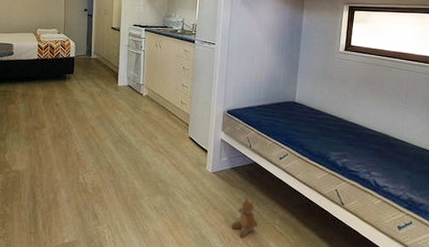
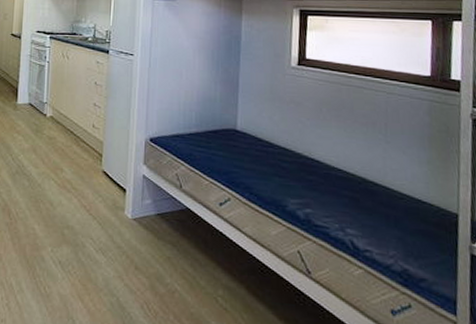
teddy bear: present [231,196,259,237] -> none [158,253,195,311]

